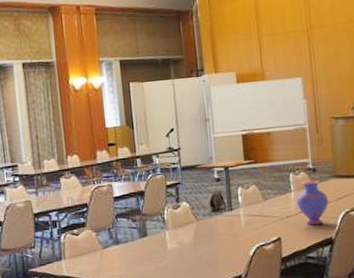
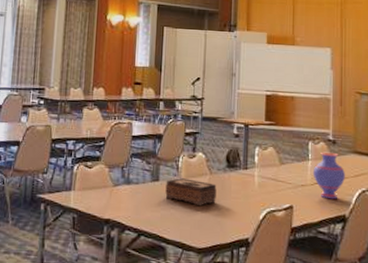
tissue box: none [154,229,206,253] -> present [165,178,217,207]

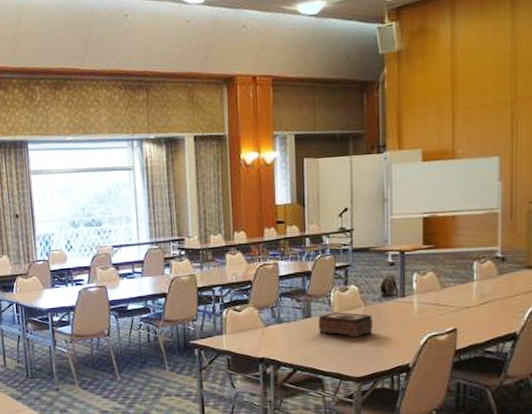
vase: present [313,151,345,200] -> none [478,270,516,319]

